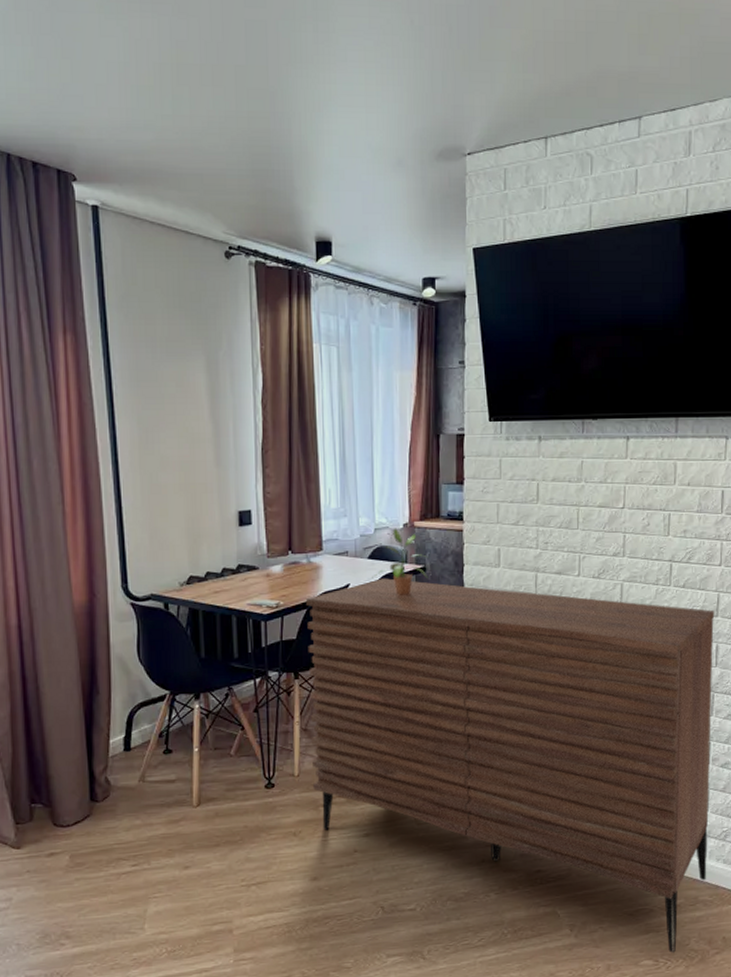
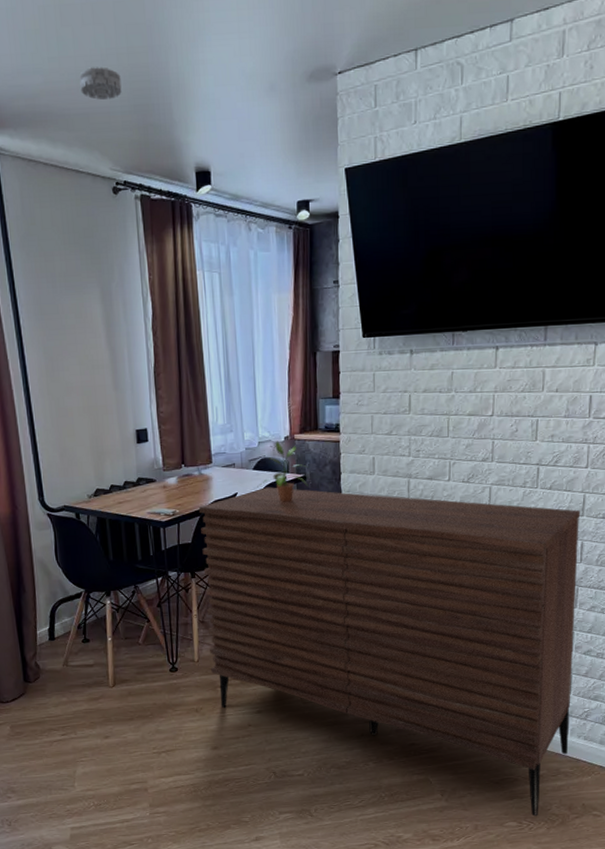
smoke detector: none [195,128,240,162] -> present [79,67,122,100]

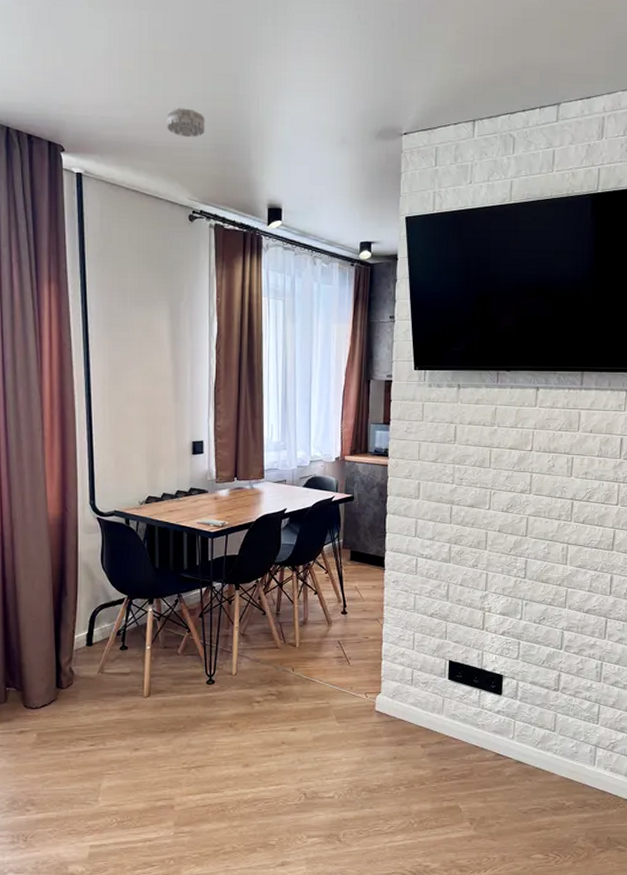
sideboard: present [198,487,581,817] -> none [247,505,611,849]
potted plant: present [257,441,309,502] -> none [306,461,356,520]

